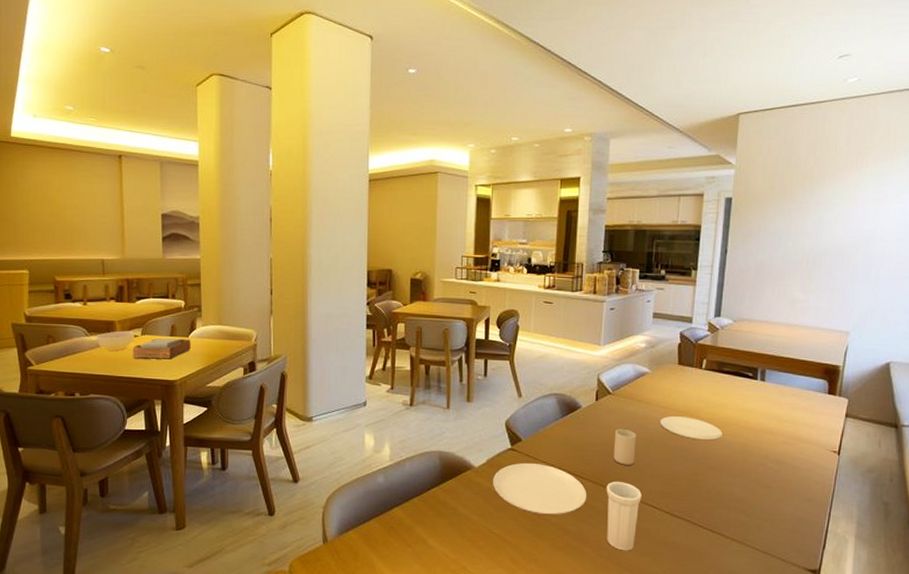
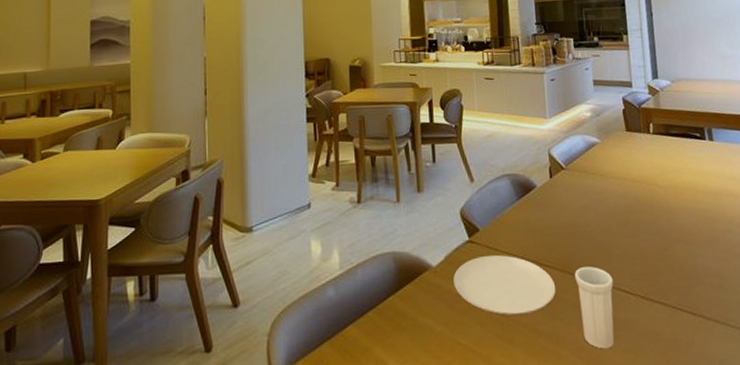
bowl: present [96,330,136,351] -> none [12,147,57,173]
napkin holder: present [132,337,191,359] -> none [52,150,118,179]
cup: present [613,428,636,465] -> none [574,206,599,247]
plate: present [660,416,722,441] -> none [618,186,683,211]

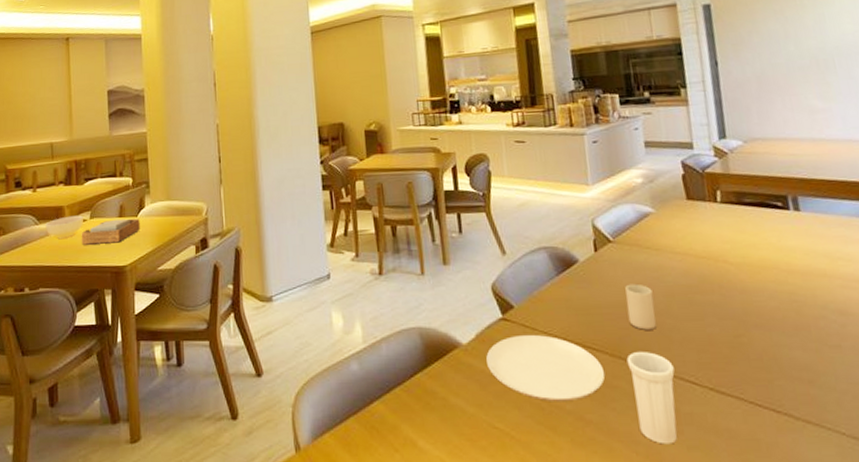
bowl: none [12,147,57,173] -> present [45,215,84,239]
napkin holder: none [52,150,118,179] -> present [81,218,140,245]
cup: none [574,206,599,247] -> present [625,283,656,330]

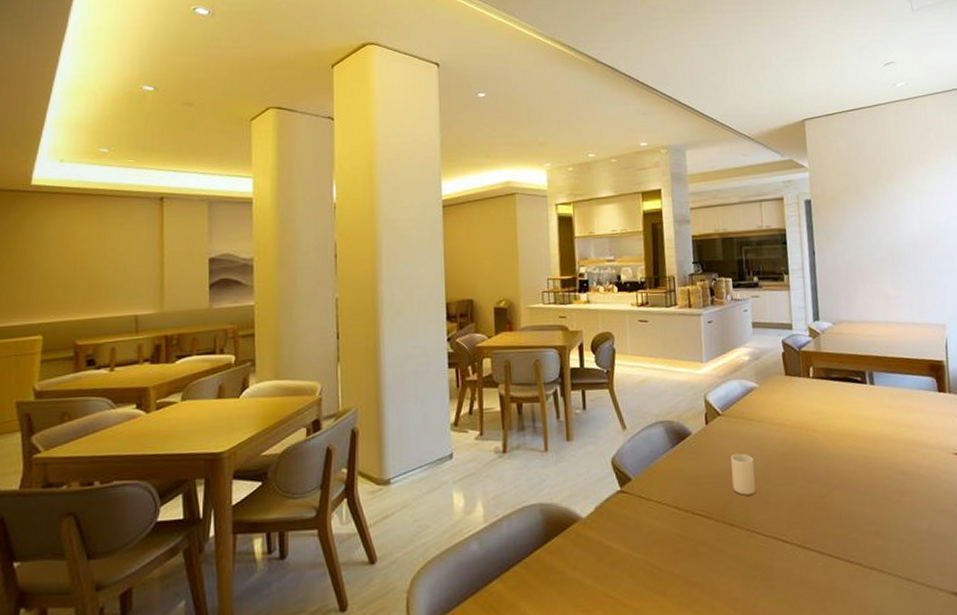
bowl: present [45,215,84,239] -> none [124,397,174,424]
napkin holder: present [81,218,140,245] -> none [169,399,242,430]
plate: present [486,334,605,402] -> none [604,504,711,568]
cup: present [626,351,678,445] -> none [729,515,770,600]

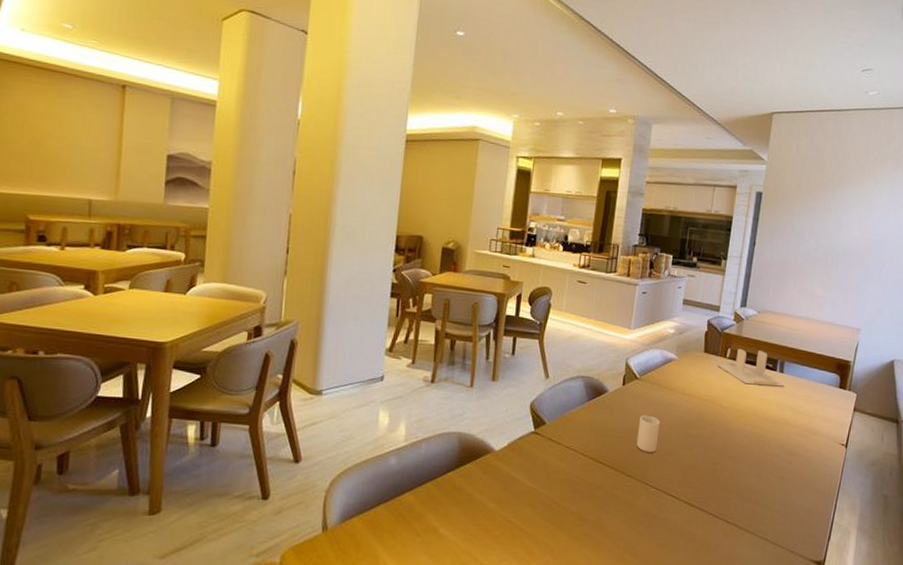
napkin holder: none [802,363,879,403] -> present [717,348,784,387]

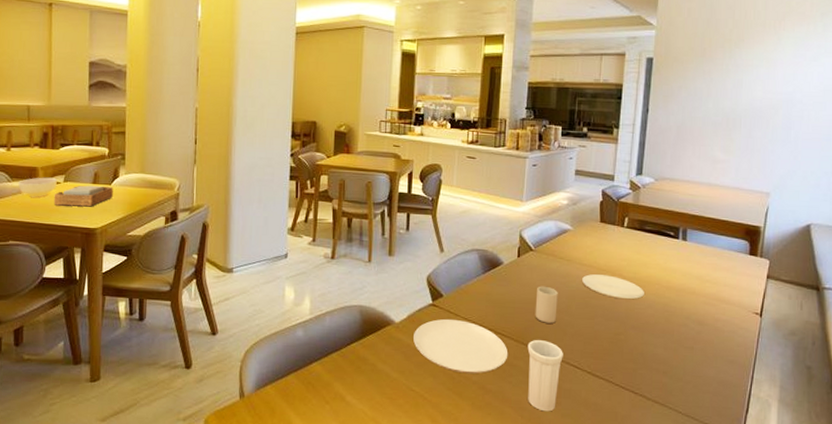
bowl: none [72,282,122,305] -> present [18,177,58,198]
napkin holder: none [115,293,188,318] -> present [53,185,113,207]
plate: none [513,447,608,504] -> present [413,318,508,374]
cup: none [625,468,662,542] -> present [527,339,563,412]
plate: none [684,404,742,430] -> present [582,274,644,300]
napkin holder: present [717,348,784,387] -> none [615,217,688,255]

